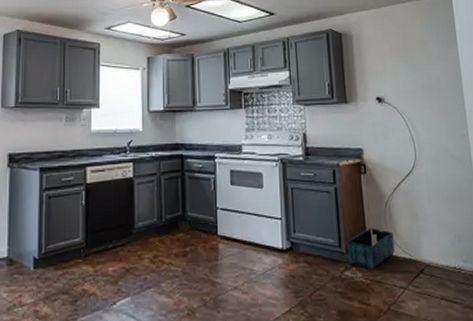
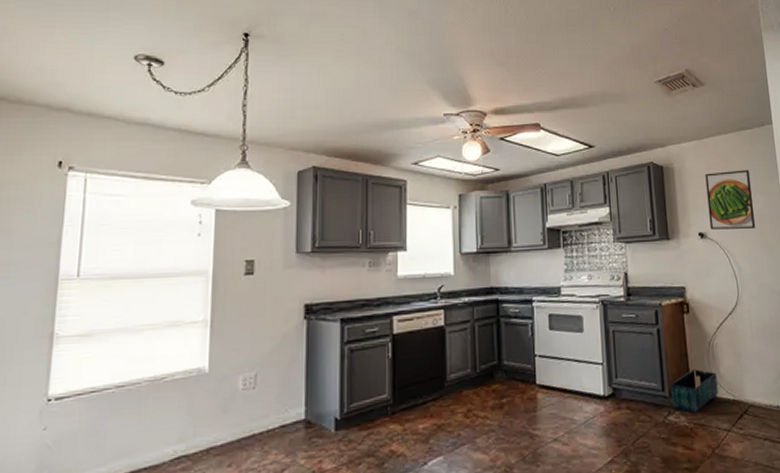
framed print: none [383,37,434,95] -> present [705,170,756,230]

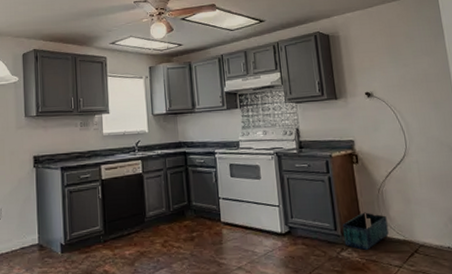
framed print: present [705,170,756,230] -> none [370,34,423,89]

